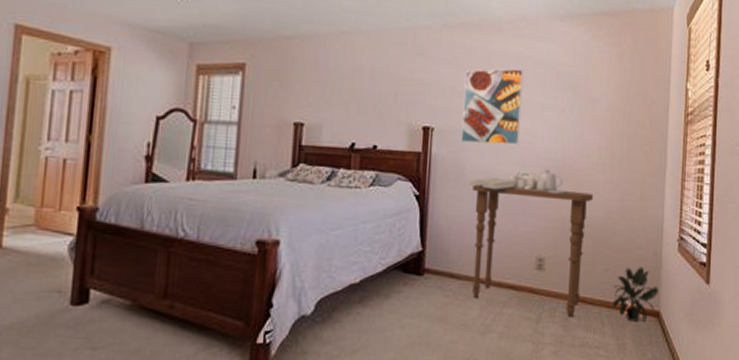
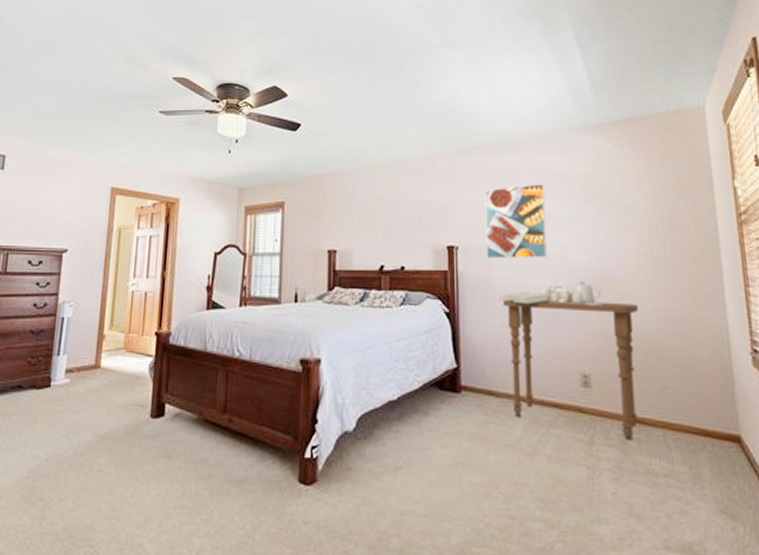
potted plant: present [613,267,659,322] -> none [677,384,735,448]

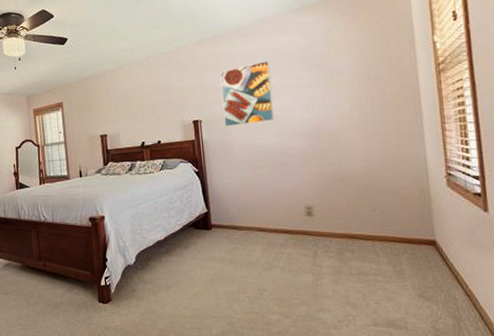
side table: present [499,281,639,441] -> none [236,135,352,252]

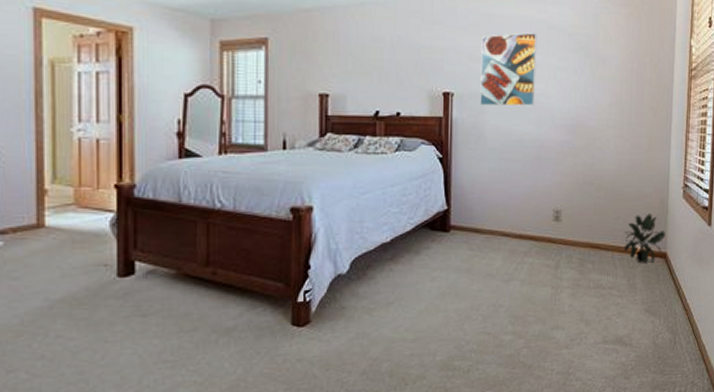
potted plant: none [383,204,432,251] -> present [624,213,665,263]

